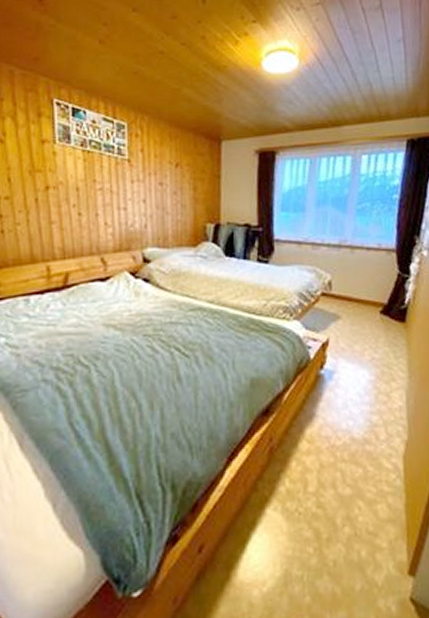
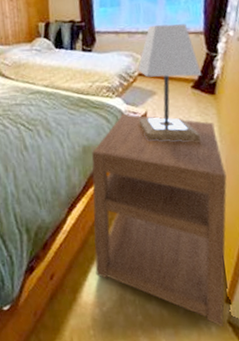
nightstand: none [256,340,415,606] -> present [91,113,227,327]
lamp: none [318,237,392,377] -> present [137,23,202,142]

